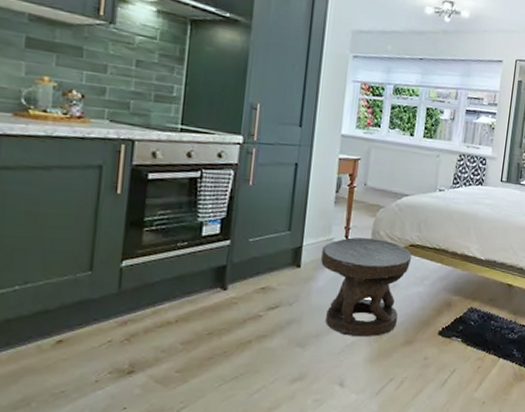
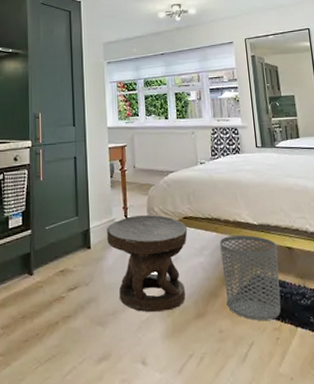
waste bin: none [437,268,499,350] -> present [220,235,281,321]

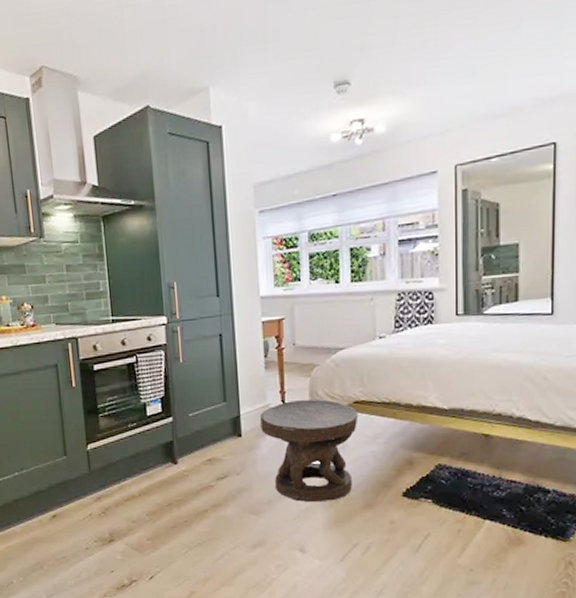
waste bin: present [220,235,281,321] -> none [398,421,471,512]

